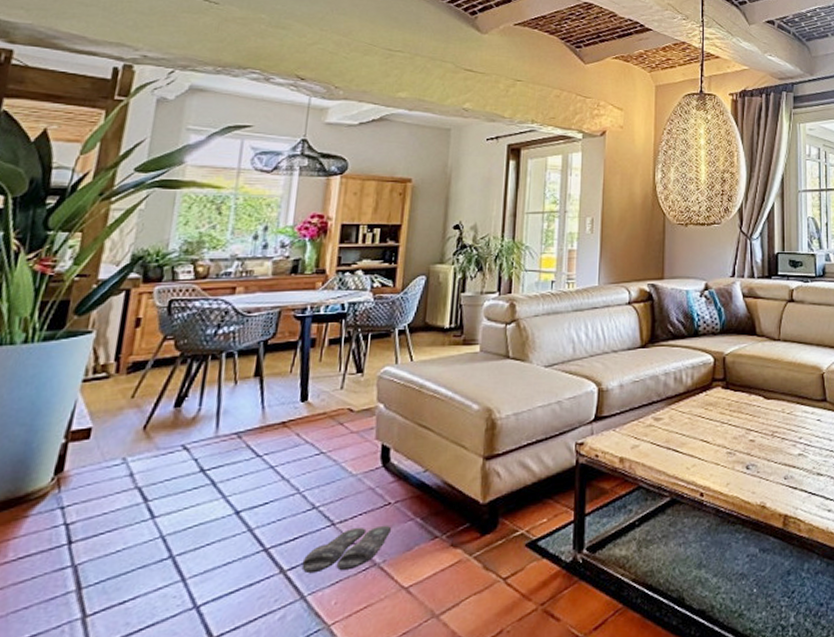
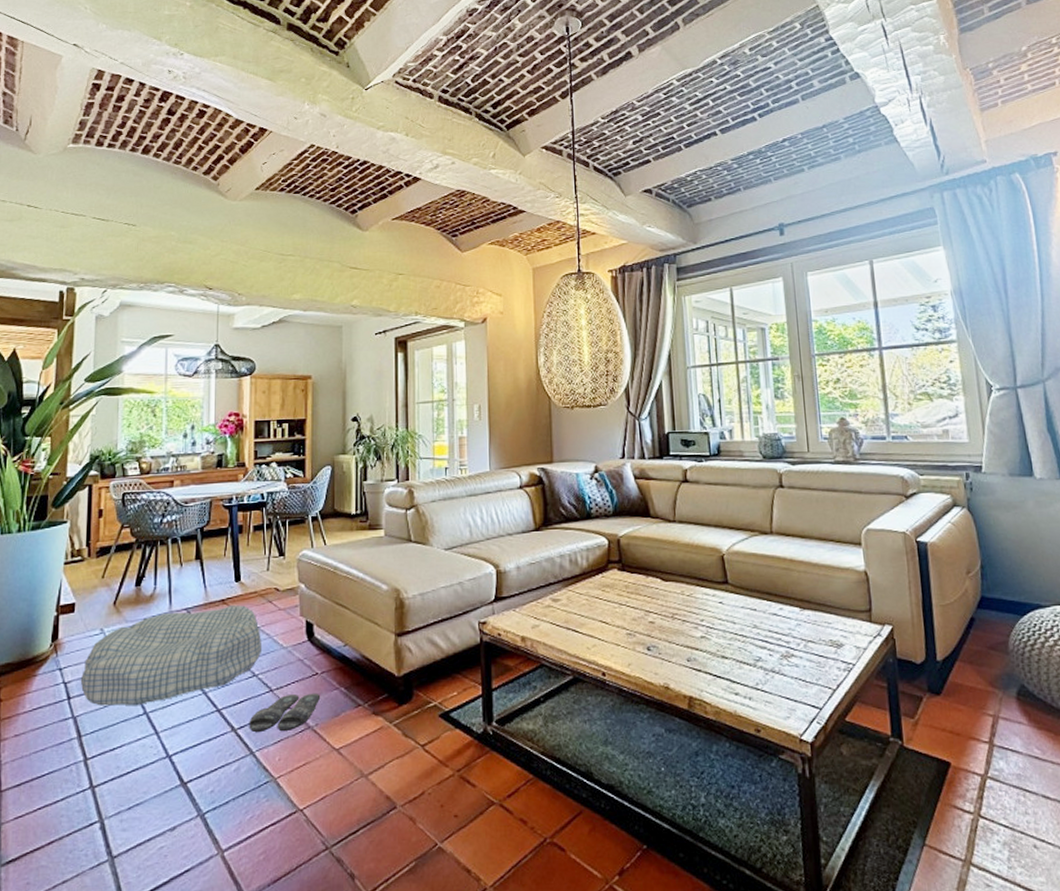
dog bed: none [87,428,327,551] -> present [80,605,261,706]

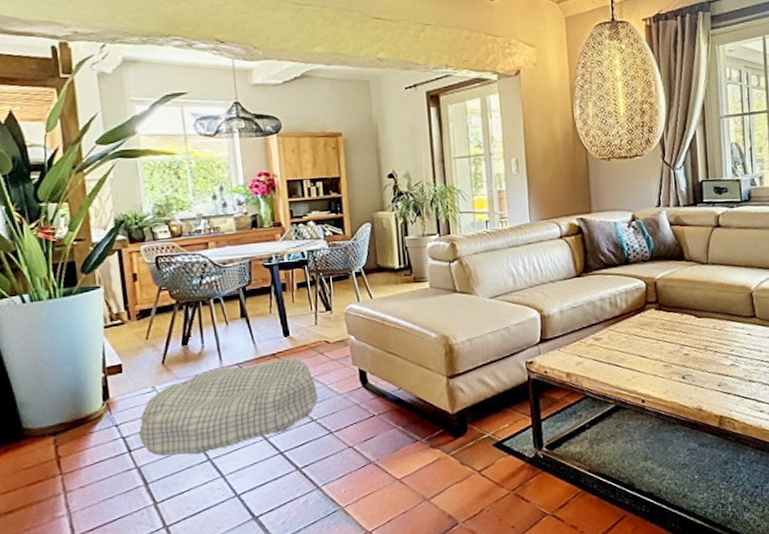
slippers: present [249,693,320,732] -> none [312,432,379,469]

